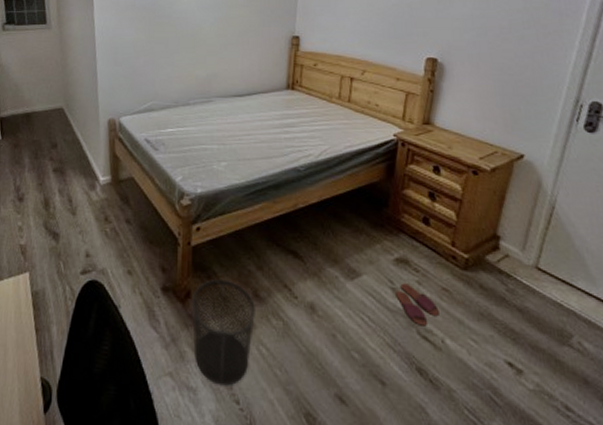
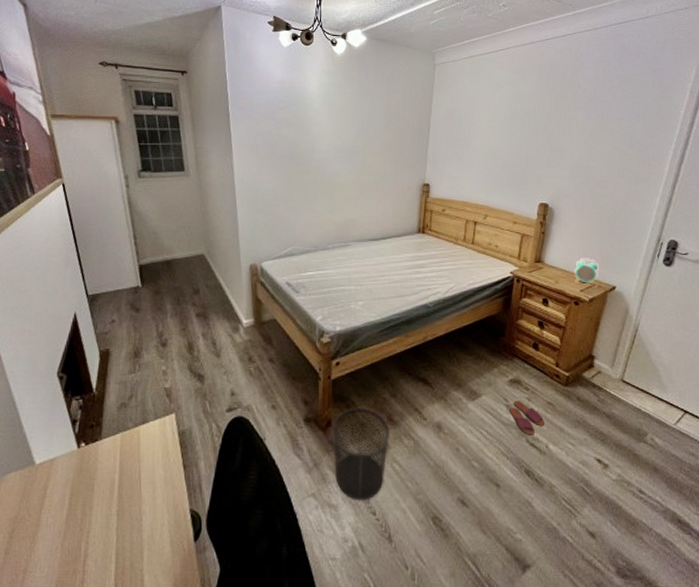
alarm clock: none [472,122,501,153] -> present [575,259,598,286]

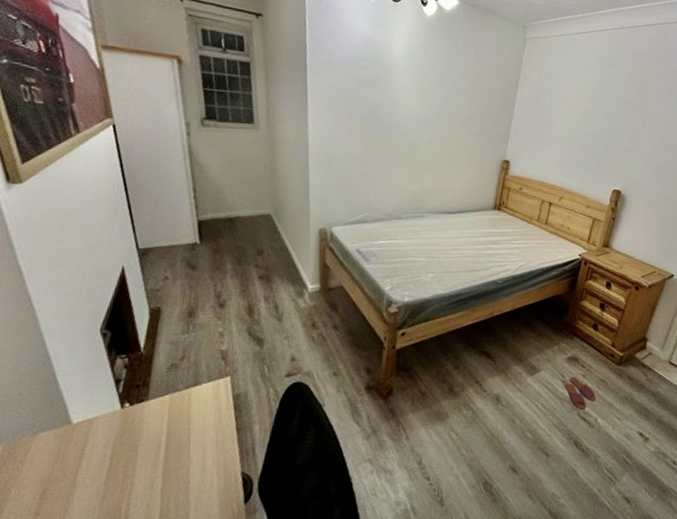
waste bin: present [333,407,389,501] -> none [392,377,450,467]
alarm clock: present [575,259,598,286] -> none [637,247,660,273]

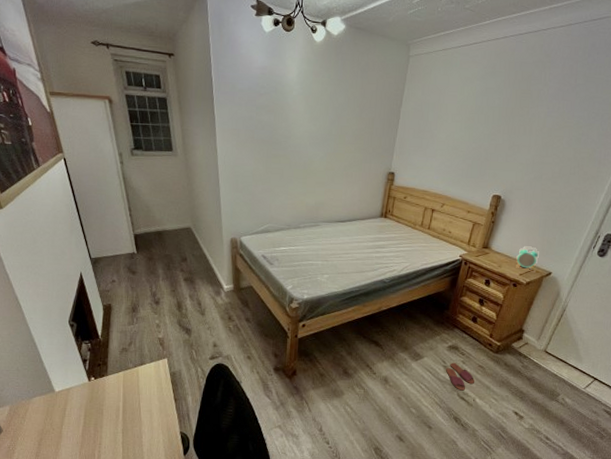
alarm clock: none [637,247,660,273] -> present [516,247,538,271]

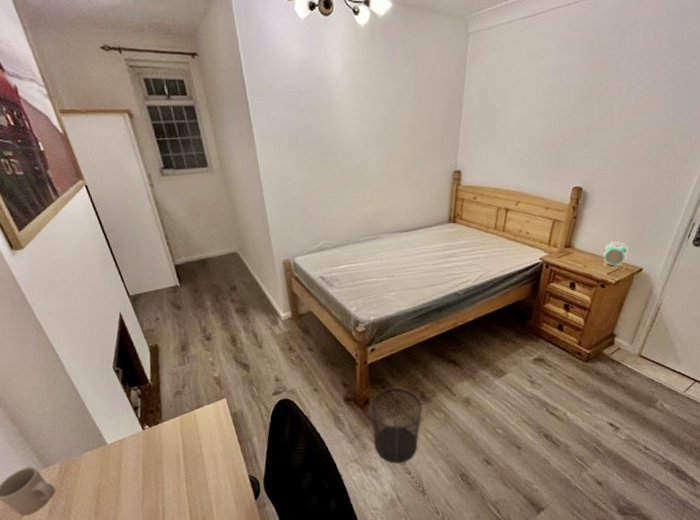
waste bin: none [297,361,344,433] -> present [371,387,422,464]
slippers: present [446,363,474,391] -> none [533,376,564,406]

